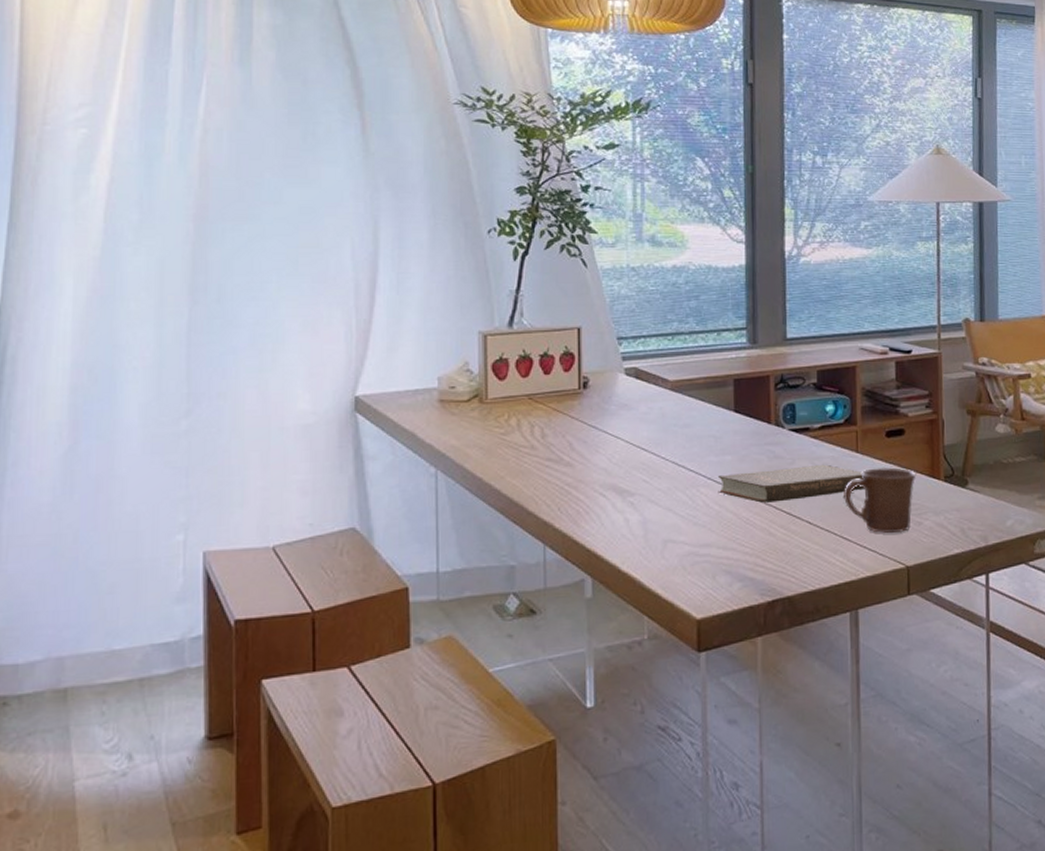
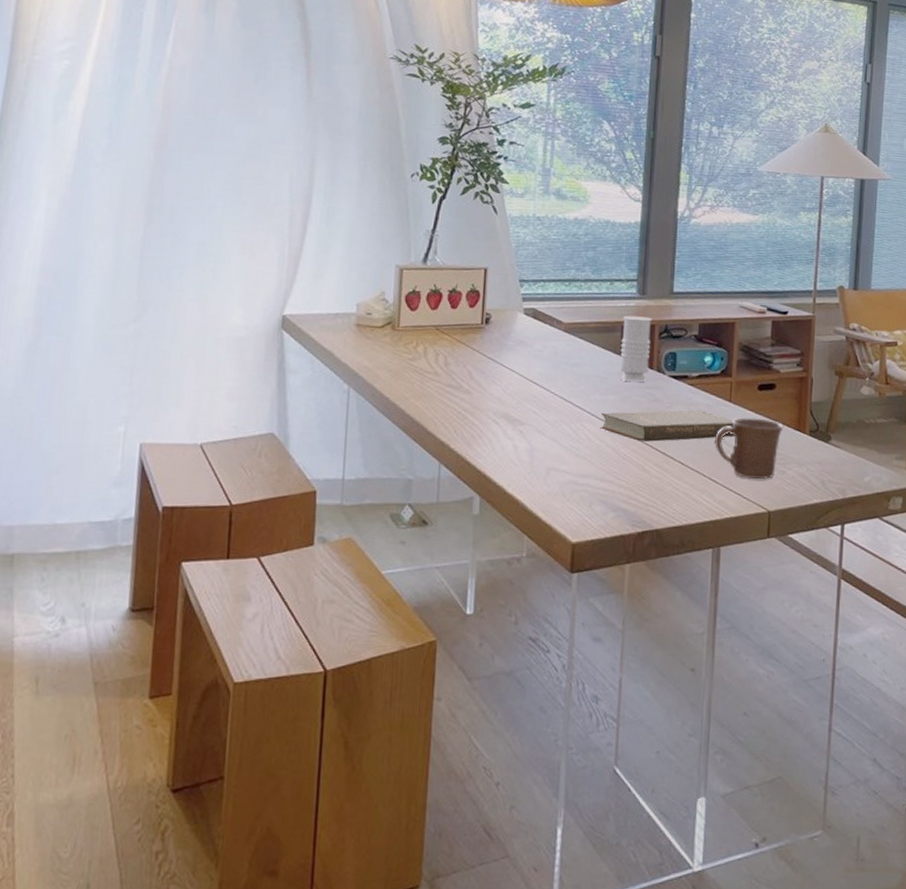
candle: none [733,367,767,439] -> present [619,315,652,382]

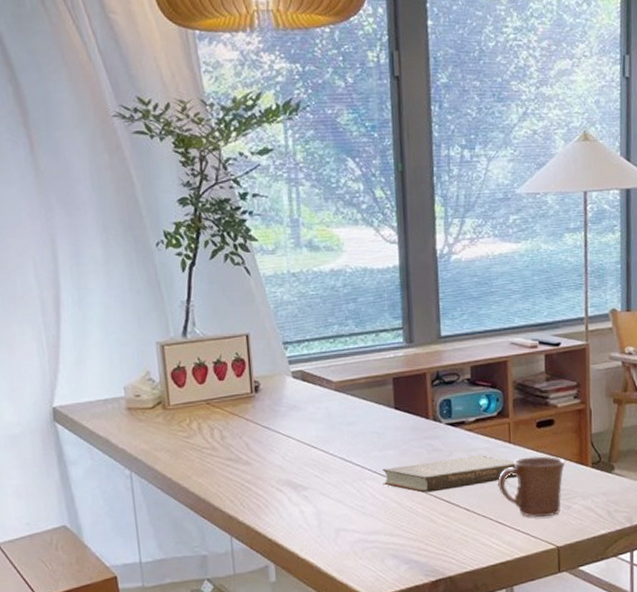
candle: present [619,315,652,382] -> none [393,365,425,434]

